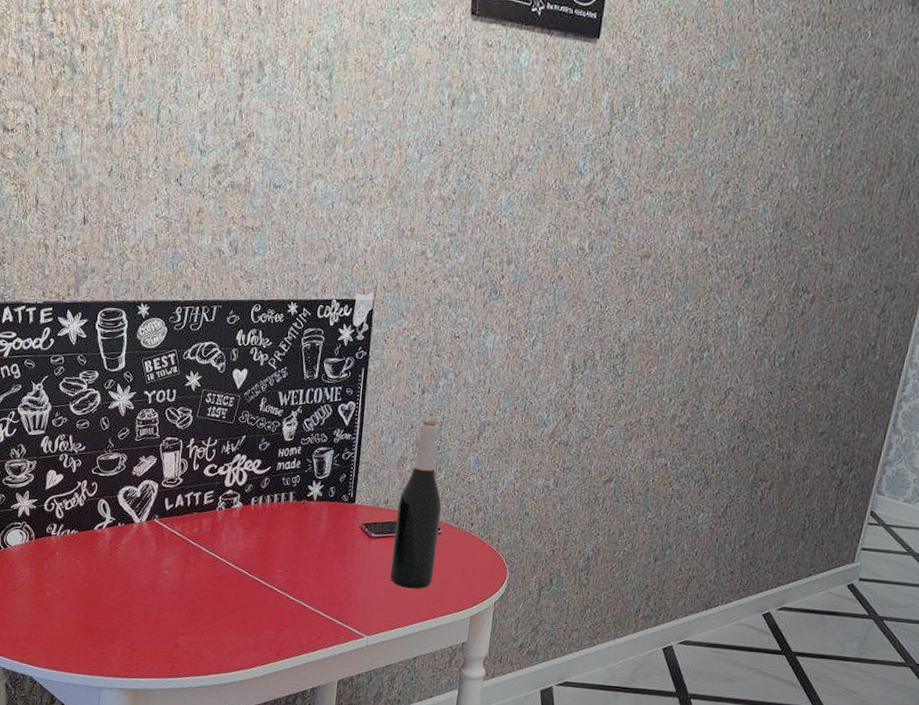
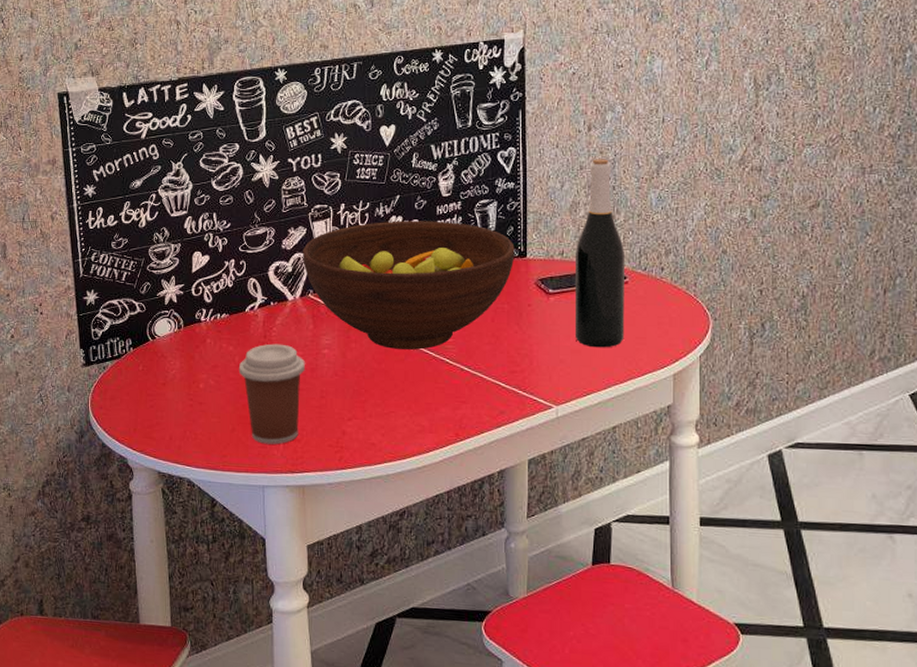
coffee cup: none [84,561,146,652] -> present [238,343,305,445]
fruit bowl: none [151,458,346,578] -> present [303,220,515,350]

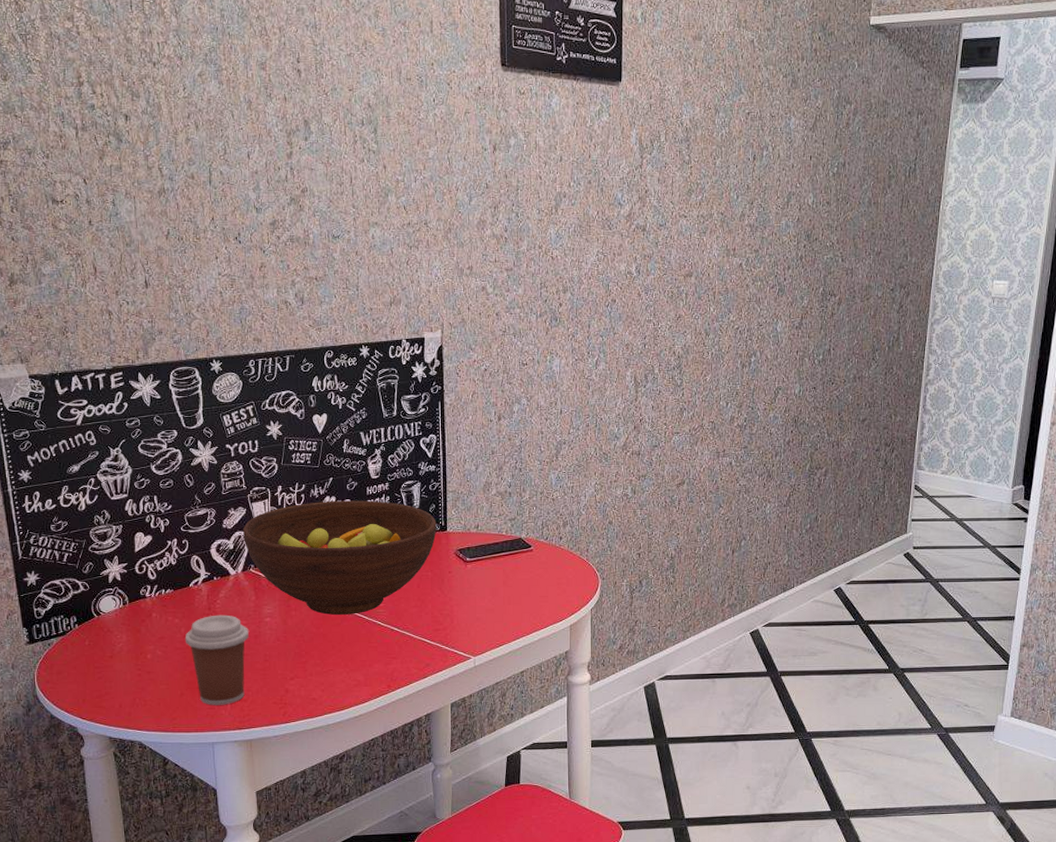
wine bottle: present [574,159,625,348] -> none [488,445,530,606]

